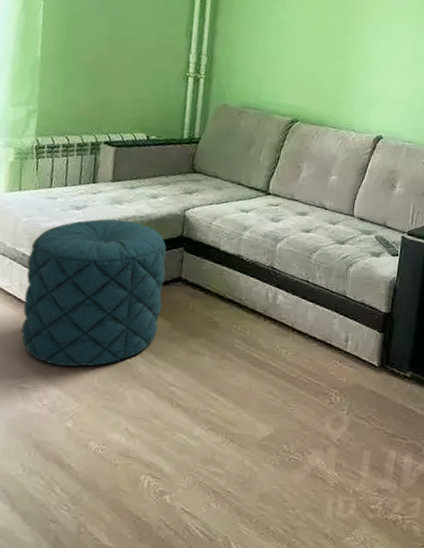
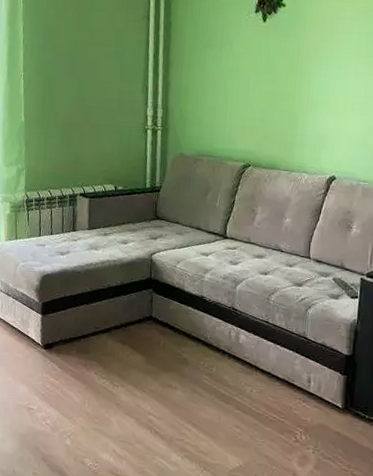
pouf: present [21,219,166,367] -> none [25,263,138,393]

